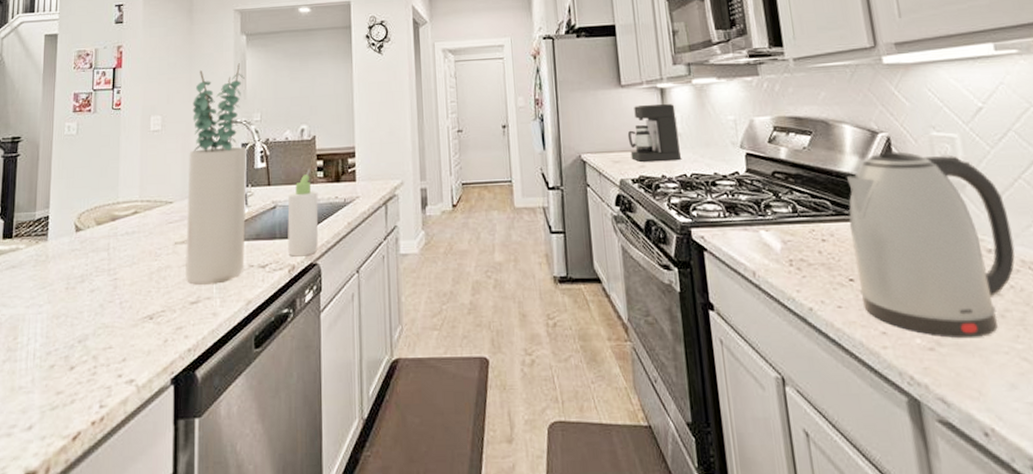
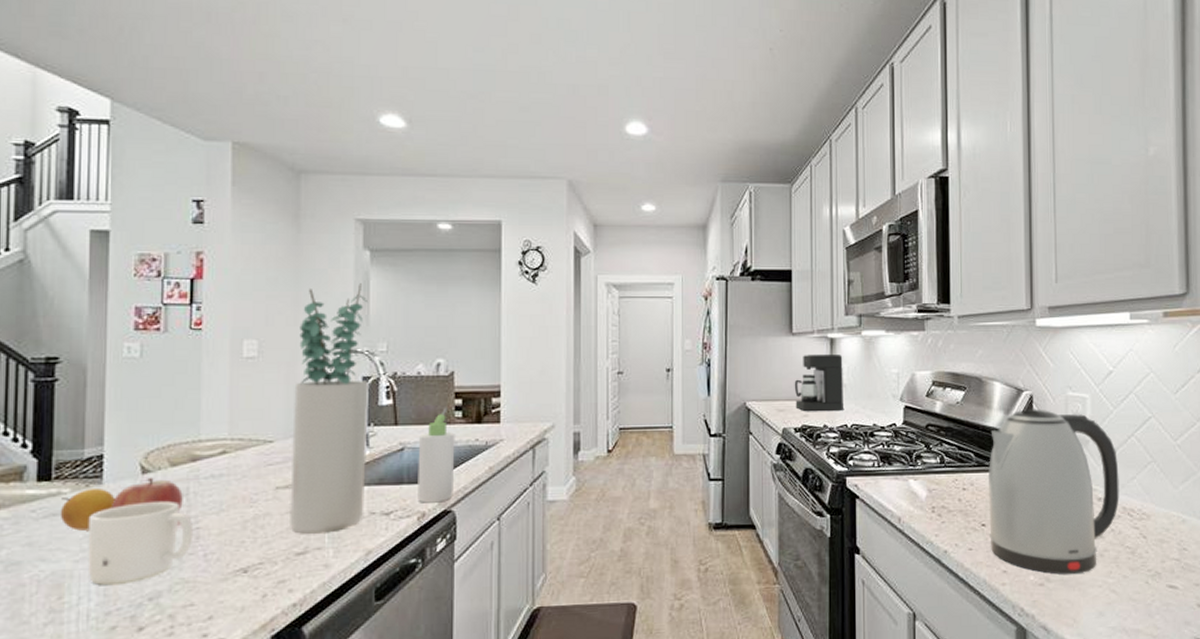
fruit: none [17,245,56,281] -> present [60,489,115,531]
mug: none [35,256,113,328] -> present [87,501,194,585]
fruit: none [54,234,105,265] -> present [112,477,183,512]

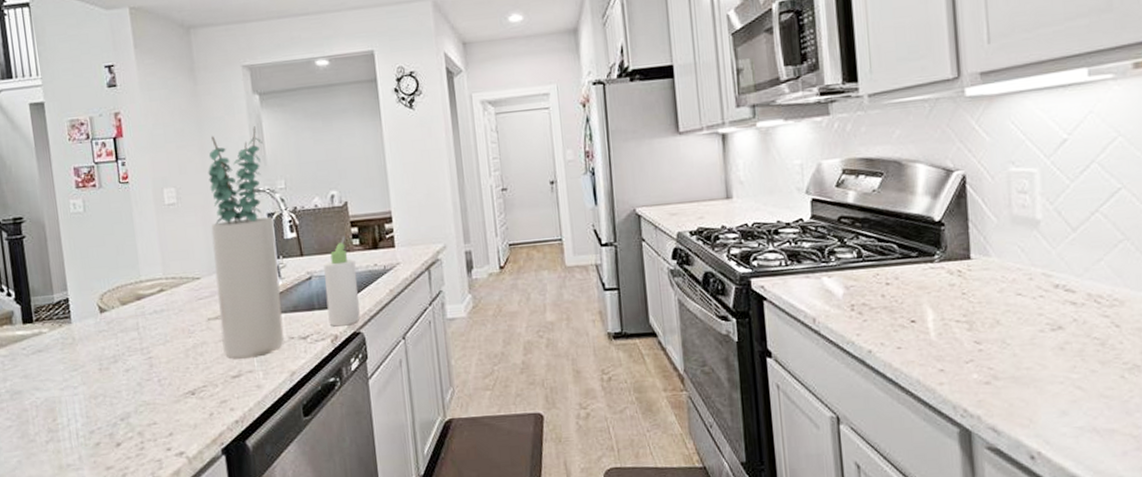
fruit: present [60,489,115,531] -> none [43,327,83,364]
mug: present [87,501,194,585] -> none [65,335,148,408]
fruit: present [112,477,183,512] -> none [81,315,136,345]
coffee maker: present [794,355,843,412] -> none [685,150,742,214]
kettle: present [989,409,1119,574] -> none [915,189,1083,371]

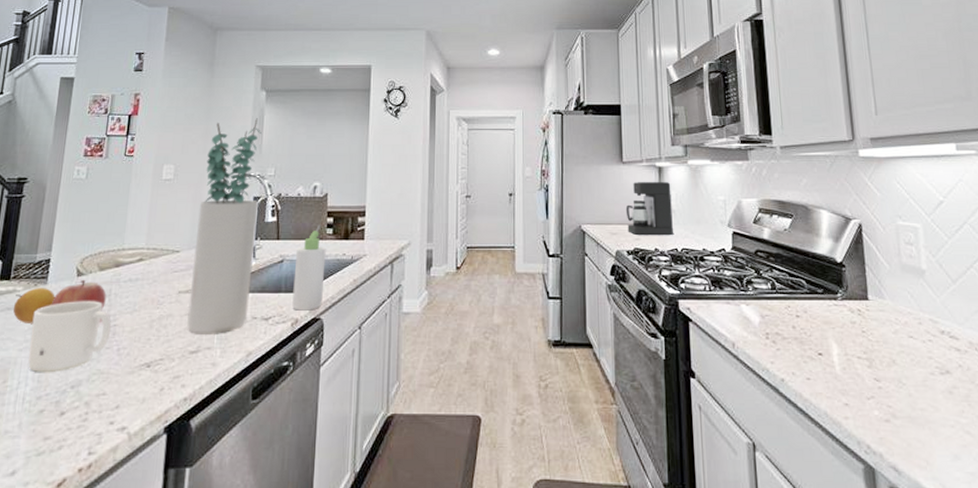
fruit: none [43,327,83,364] -> present [13,288,55,323]
mug: none [65,335,148,408] -> present [28,301,112,372]
fruit: none [81,315,136,345] -> present [52,279,107,310]
coffee maker: none [685,150,742,214] -> present [625,182,673,236]

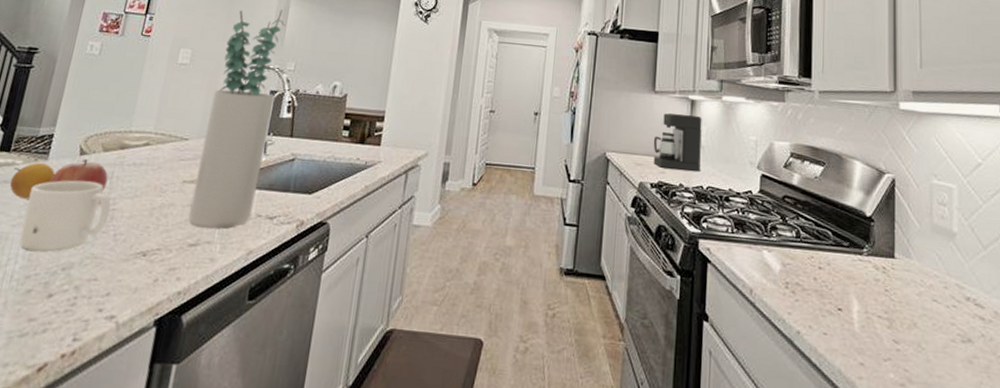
bottle: present [292,224,326,311] -> none [299,125,340,214]

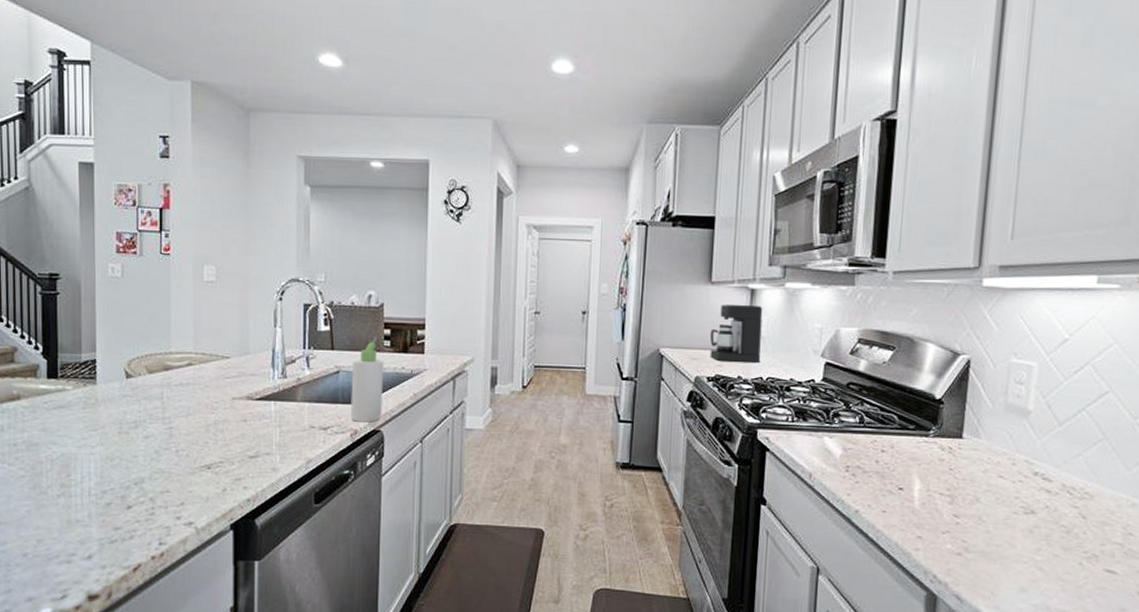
fruit: present [9,163,55,199] -> none [65,388,107,422]
mug: present [20,180,111,252] -> none [87,402,168,469]
fruit: present [50,158,108,193] -> none [104,381,159,413]
vase: present [188,9,285,229] -> none [244,217,310,441]
bottle: none [299,125,340,214] -> present [351,336,384,422]

